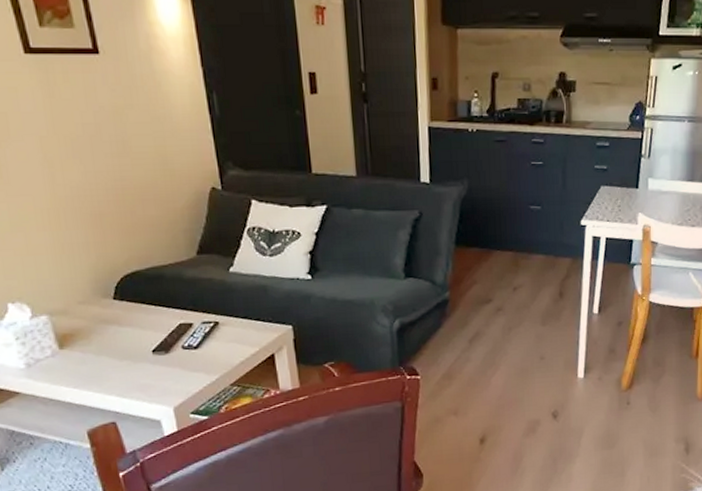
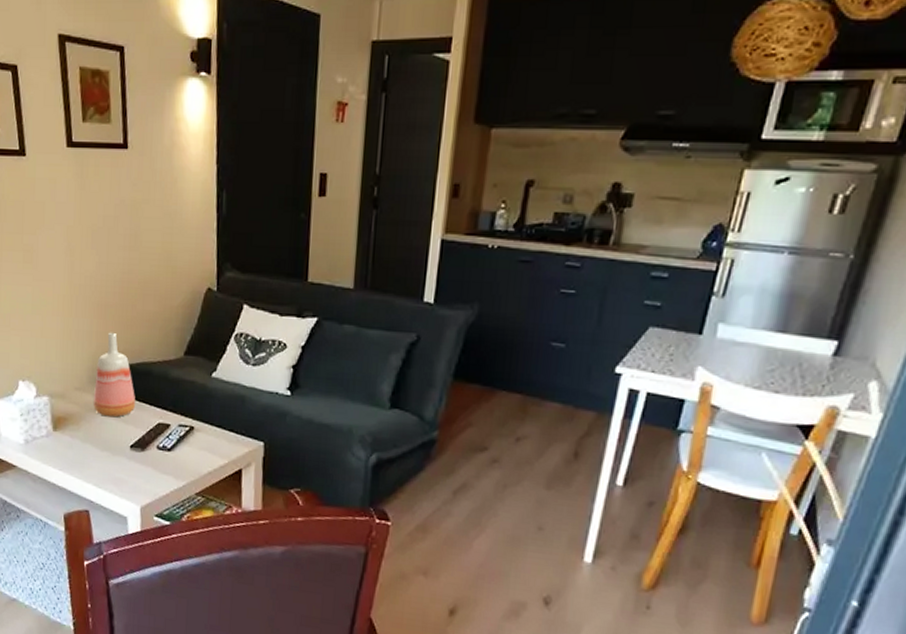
vase: none [100,240,152,326] -> present [94,332,136,418]

